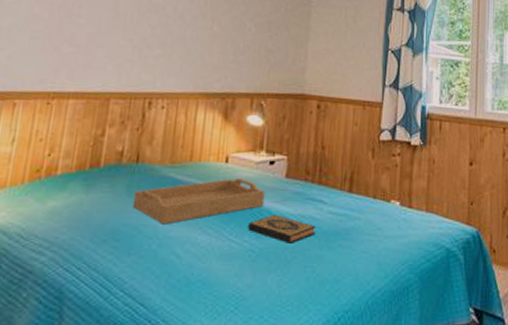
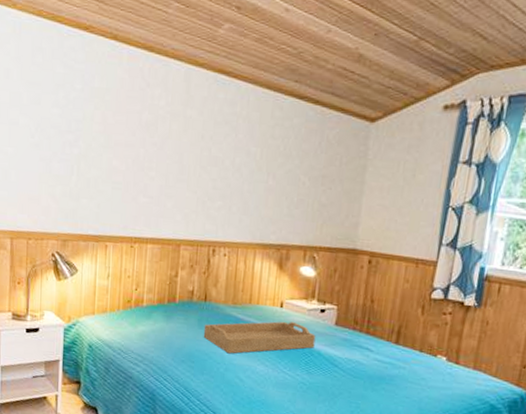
hardback book: present [248,215,317,243] -> none [300,356,362,382]

